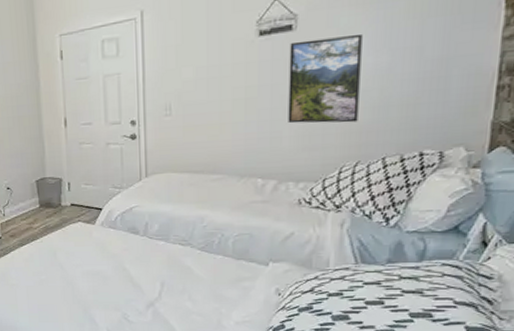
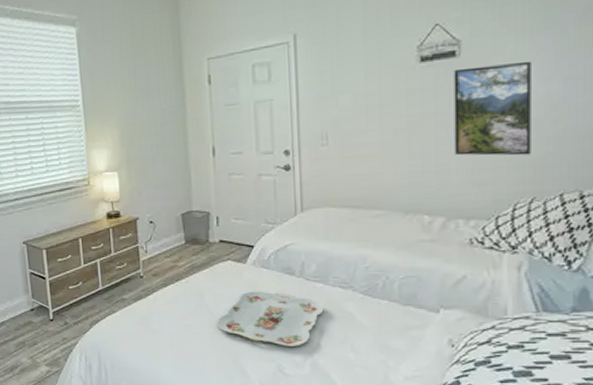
serving tray: none [68,248,165,297] -> present [217,291,324,346]

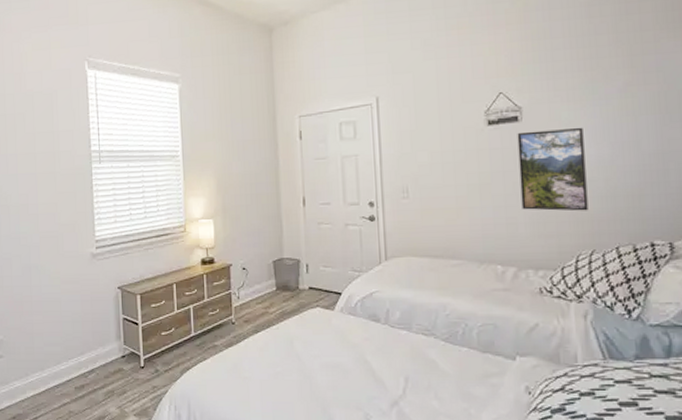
serving tray: present [217,291,324,346] -> none [306,337,408,394]

